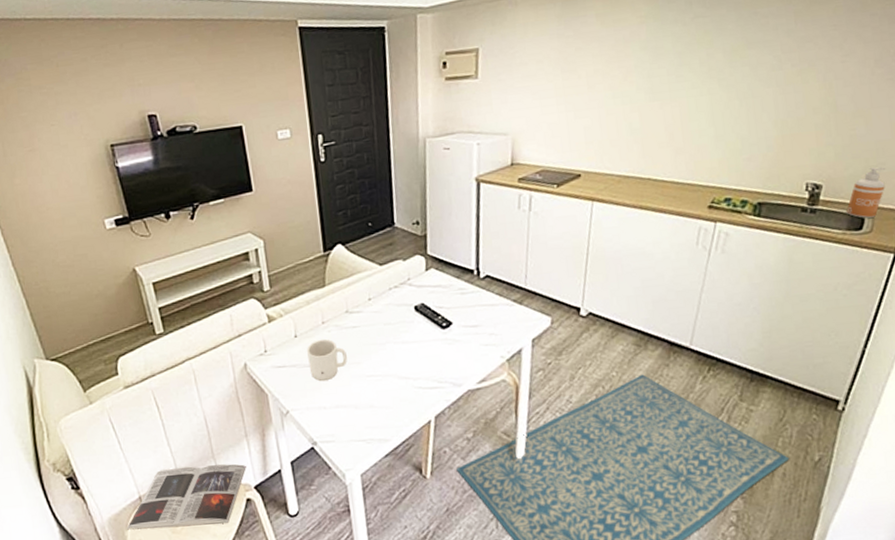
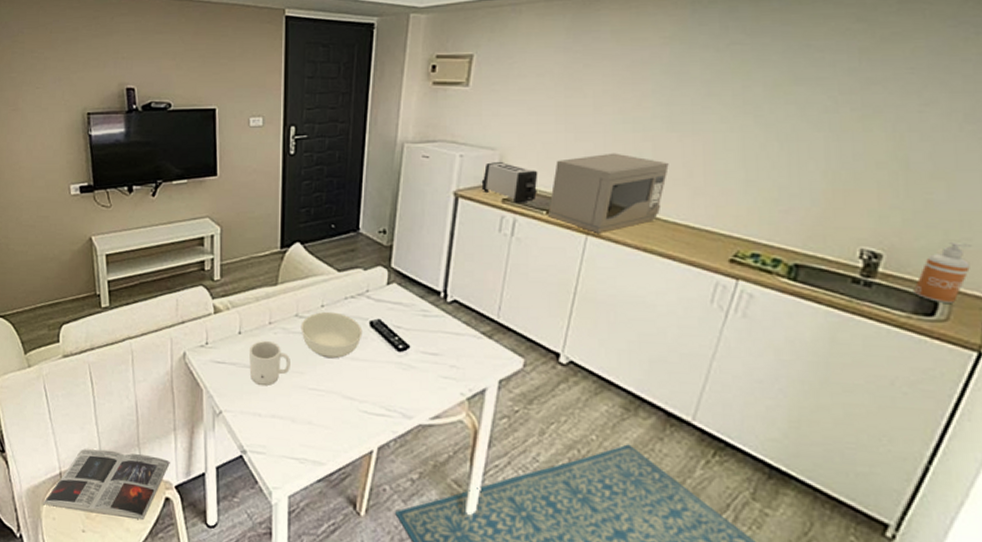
bowl: none [352,303,409,346] -> present [300,311,363,359]
toaster: none [498,145,547,181] -> present [481,162,538,203]
microwave: none [558,125,654,200] -> present [548,153,669,235]

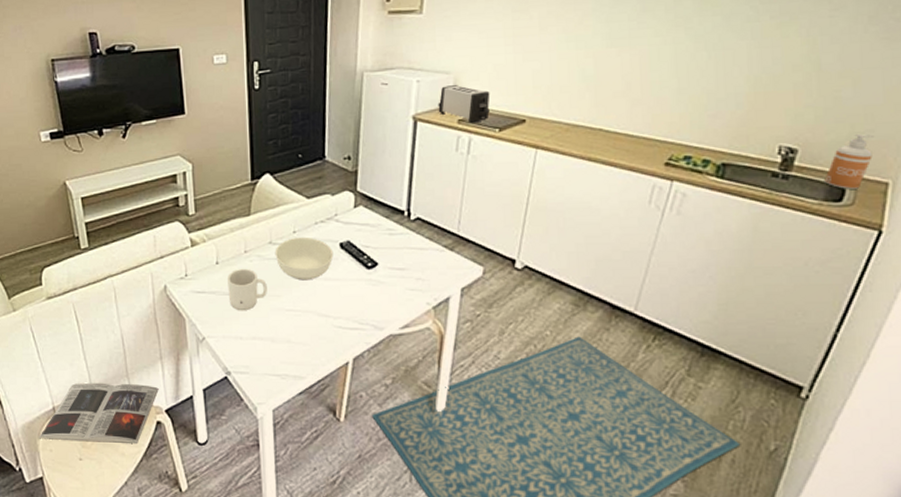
microwave: present [548,153,669,235] -> none [501,70,609,148]

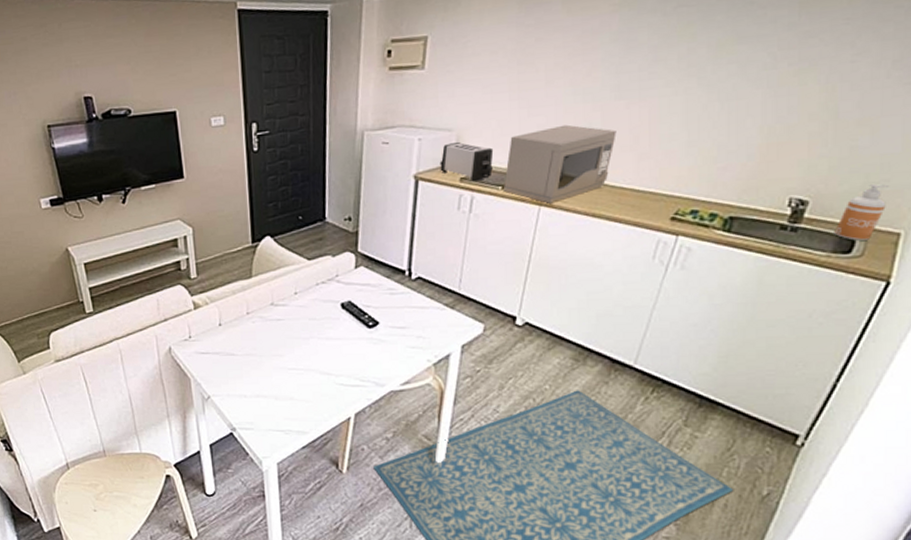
magazine: present [39,382,159,443] -> none [54,440,167,495]
mug: present [227,268,267,310] -> none [230,329,270,370]
bowl: present [275,237,334,281] -> none [276,297,335,340]
microwave: none [501,70,609,148] -> present [504,124,617,205]

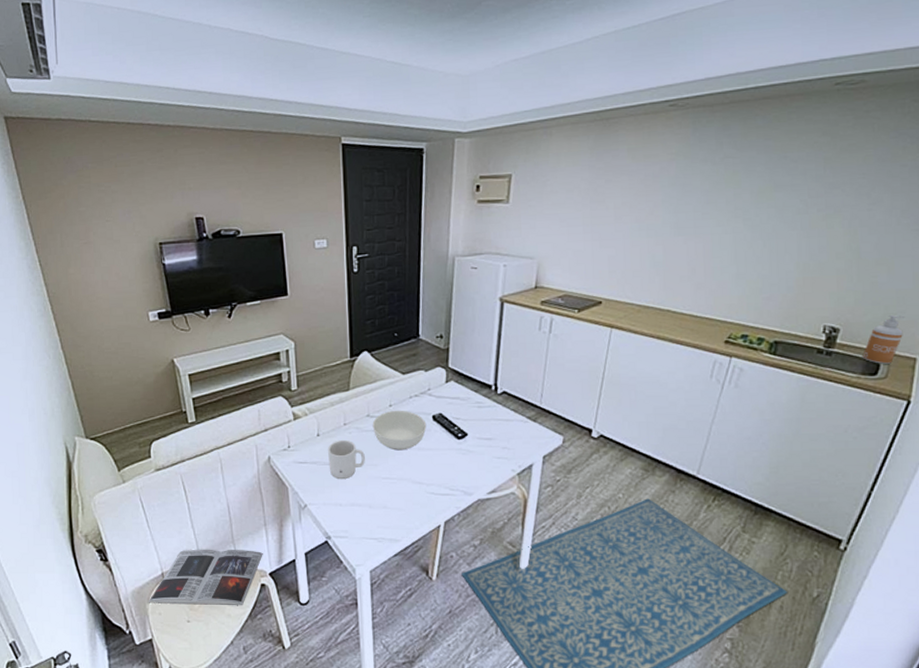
magazine: none [54,440,167,495] -> present [148,549,263,605]
mug: none [230,329,270,370] -> present [328,439,365,479]
bowl: none [276,297,335,340] -> present [372,410,427,451]
toaster: present [440,142,494,181] -> none [523,269,570,304]
microwave: present [504,124,617,205] -> none [579,256,676,327]

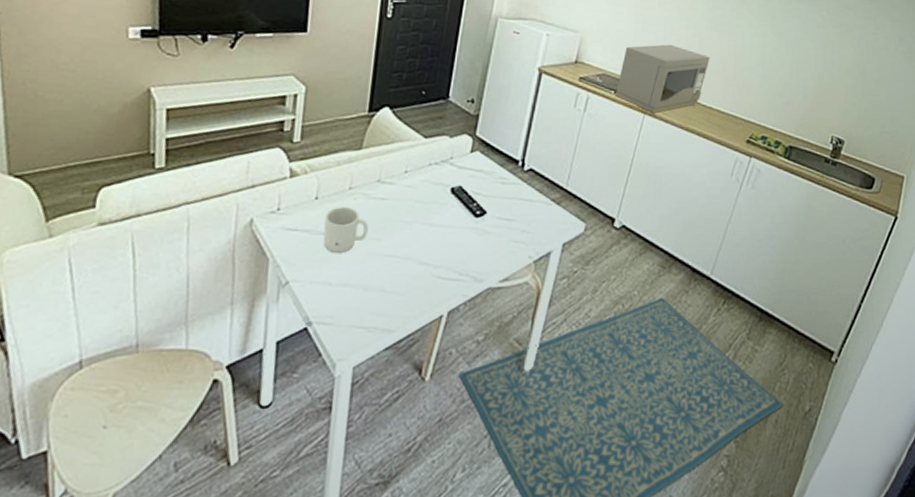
magazine: present [148,549,263,605] -> none [51,330,223,407]
bowl: present [372,410,427,451] -> none [381,177,444,225]
microwave: none [579,256,676,327] -> present [616,44,710,114]
soap dispenser: present [862,314,904,364] -> none [861,132,896,179]

